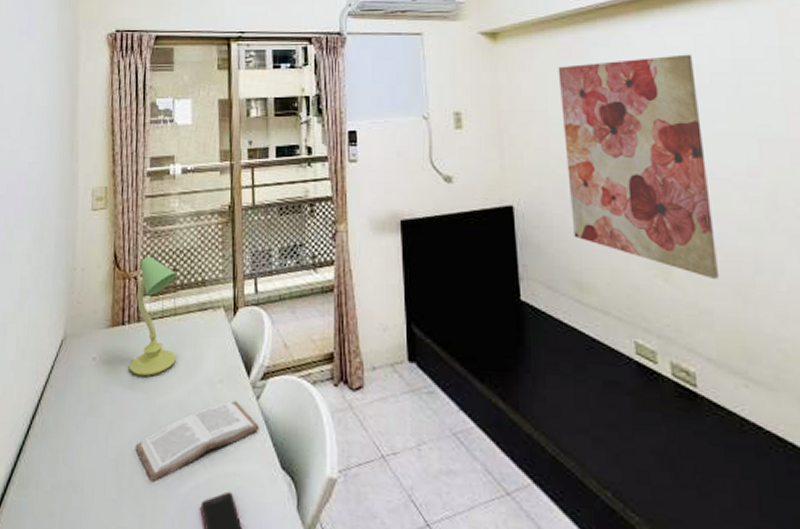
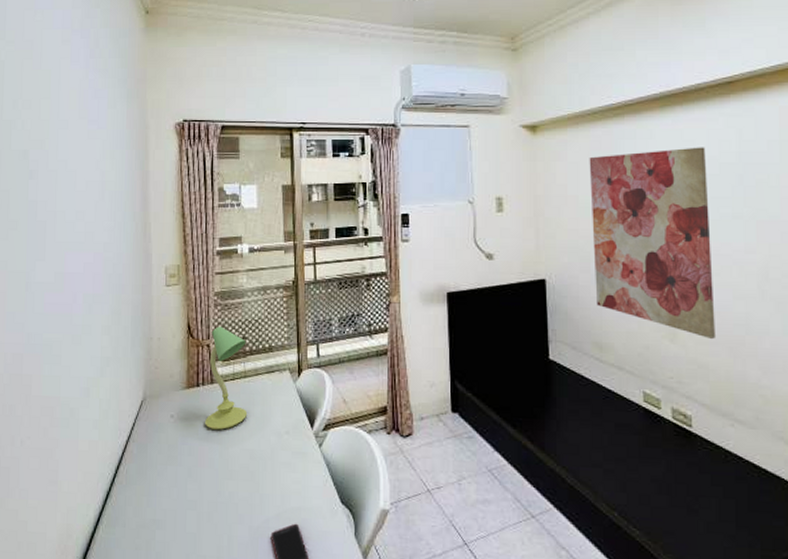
book: present [135,401,260,483] -> none [211,449,322,519]

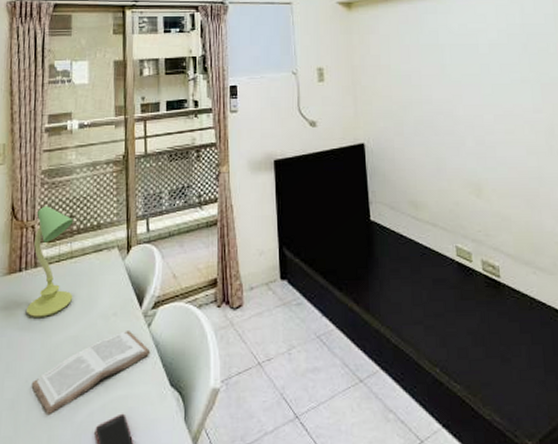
book: none [211,449,322,519] -> present [31,331,151,416]
wall art: present [589,147,717,339] -> none [398,20,515,192]

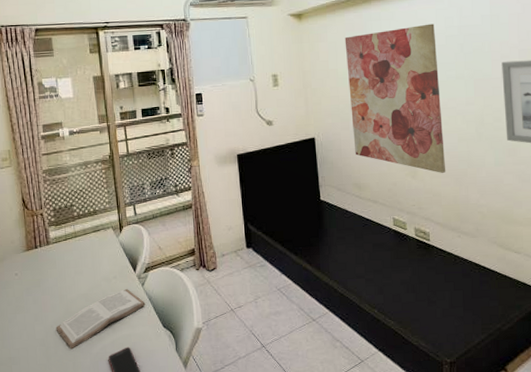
table lamp: present [27,206,74,318] -> none [44,198,81,282]
wall art: none [398,20,515,192] -> present [344,23,446,173]

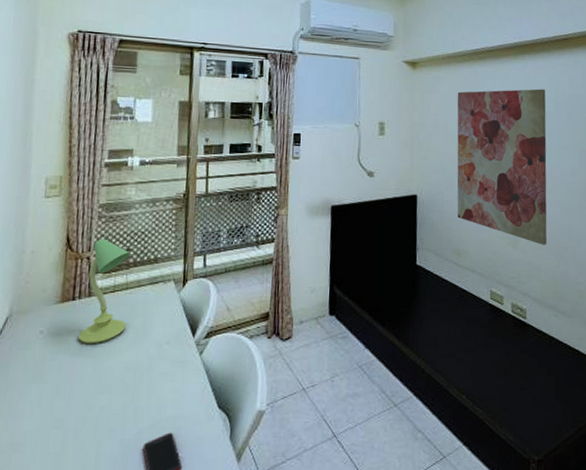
table lamp: none [44,198,81,282] -> present [79,238,131,345]
book: present [56,289,146,350] -> none [81,358,201,434]

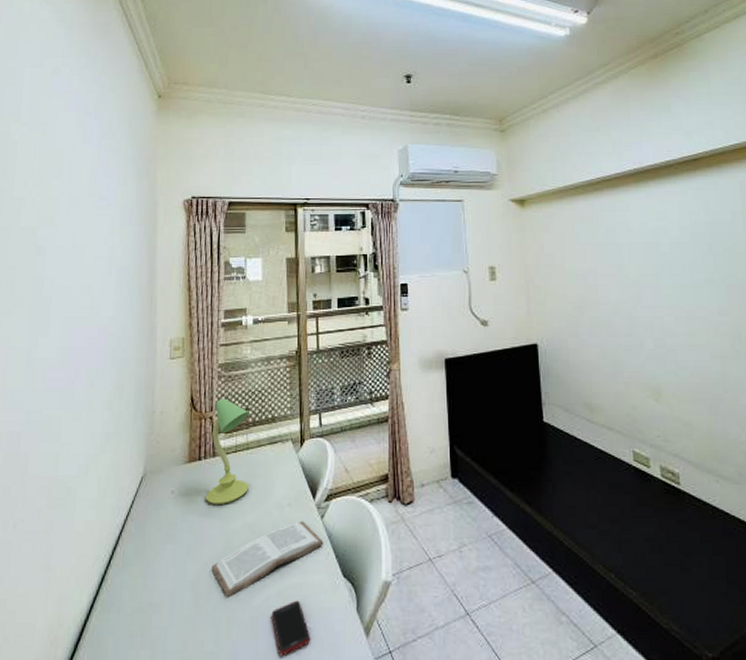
book: none [81,358,201,434] -> present [211,521,324,598]
wall art: present [457,88,548,245] -> none [573,218,698,397]

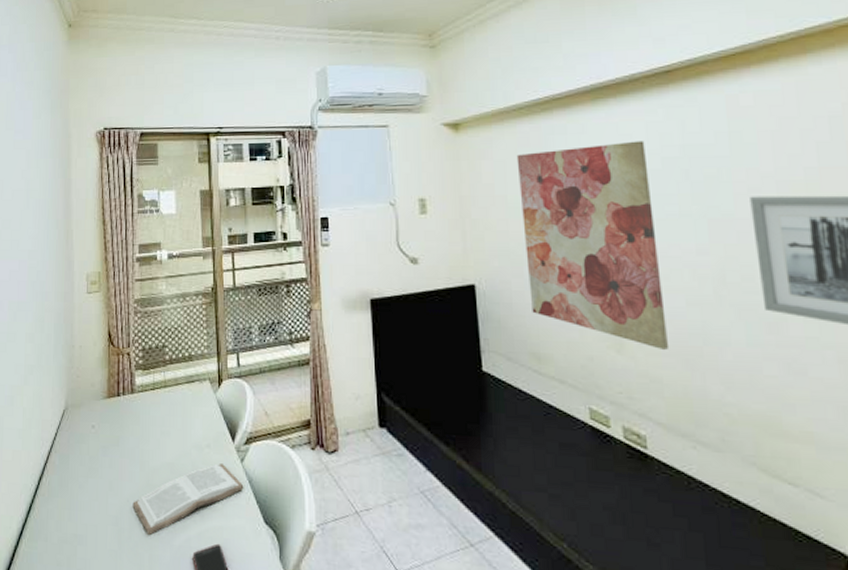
table lamp: present [206,398,250,506] -> none [126,334,168,443]
wall art: none [573,218,698,397] -> present [516,140,670,350]

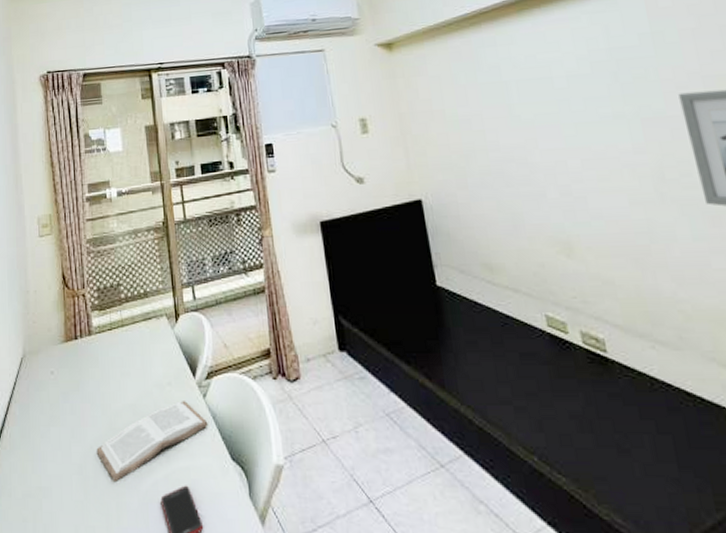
wall art: present [516,140,670,350] -> none [450,47,618,251]

